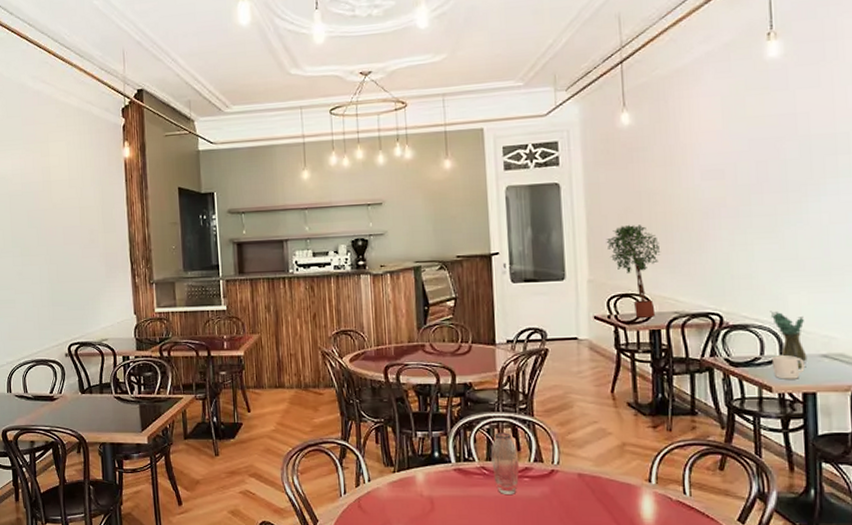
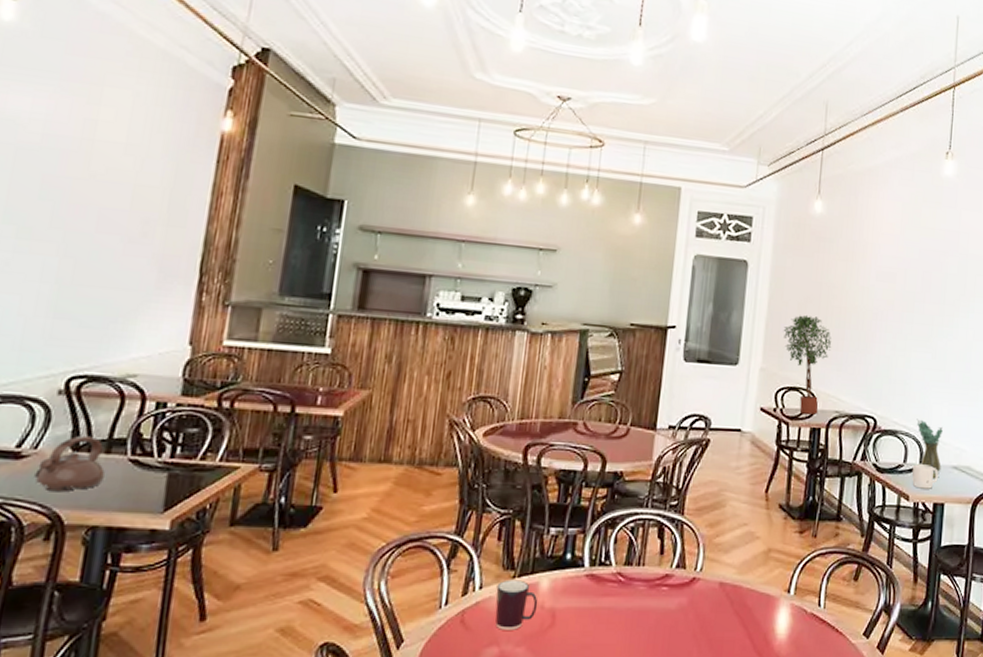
teapot: none [64,382,102,420] -> present [34,435,105,491]
mug: none [381,474,418,513] -> present [495,579,538,630]
vase: present [491,432,520,494] -> none [629,532,661,606]

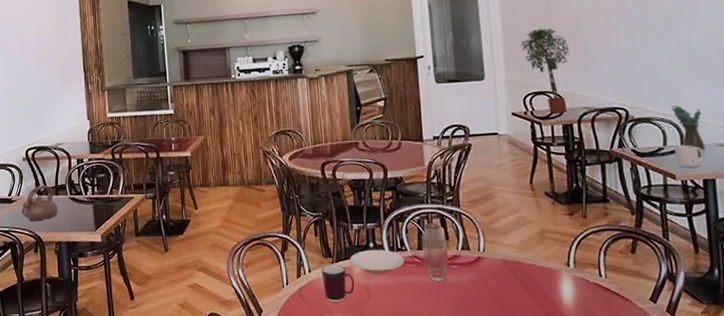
saucer: none [536,561,607,595] -> present [349,249,405,275]
vase: none [629,532,661,606] -> present [422,223,449,281]

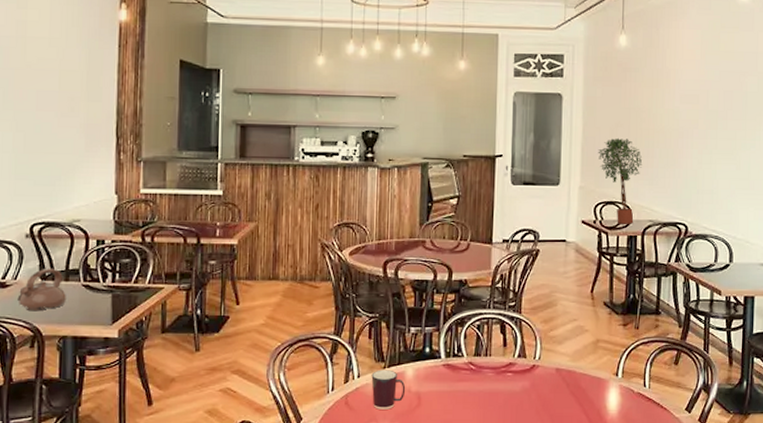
saucer: present [349,249,405,275] -> none [402,354,460,381]
vase: present [422,223,449,281] -> none [479,329,505,389]
vase: present [670,105,706,158] -> none [725,223,750,276]
mug: present [673,145,704,168] -> none [722,263,748,284]

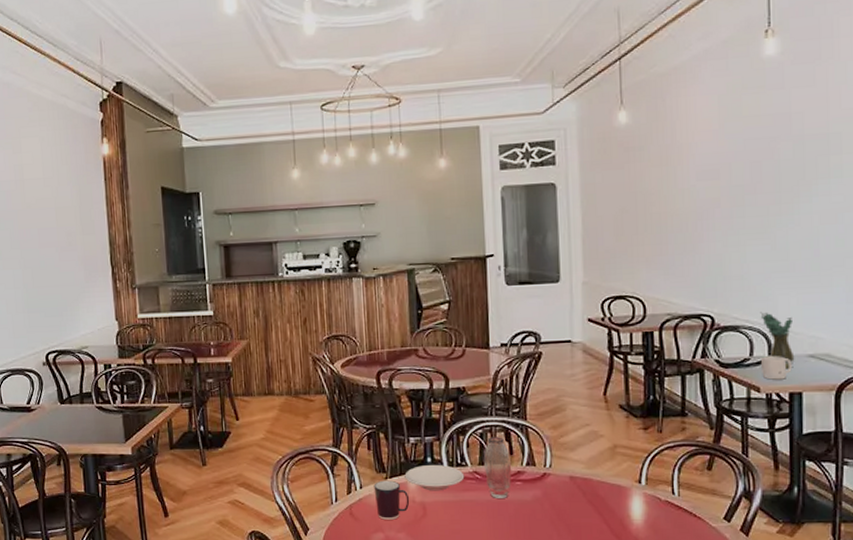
teapot: present [17,268,66,310] -> none [42,392,83,432]
saucer: none [402,354,460,381] -> present [404,464,465,491]
vase: none [479,329,505,389] -> present [484,437,512,498]
potted tree: present [598,137,643,224] -> none [601,225,655,320]
mug: none [722,263,748,284] -> present [760,356,792,380]
vase: none [725,223,750,276] -> present [760,312,795,370]

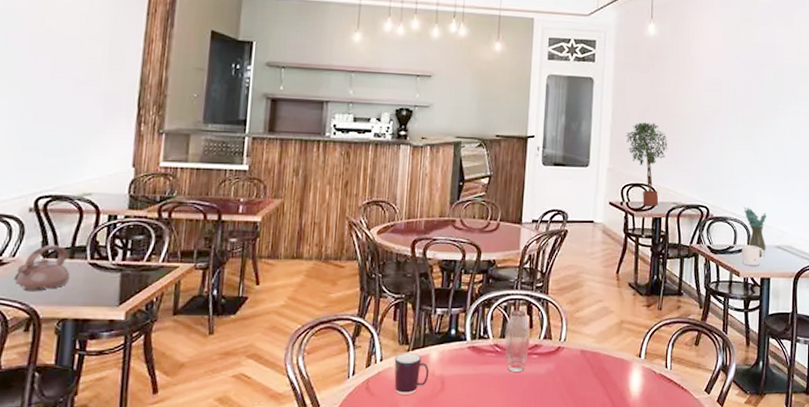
teapot: none [42,392,83,432] -> present [14,244,70,290]
saucer: present [404,464,465,491] -> none [427,336,486,364]
potted tree: none [601,225,655,320] -> present [626,121,668,206]

